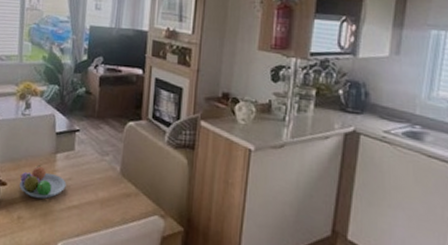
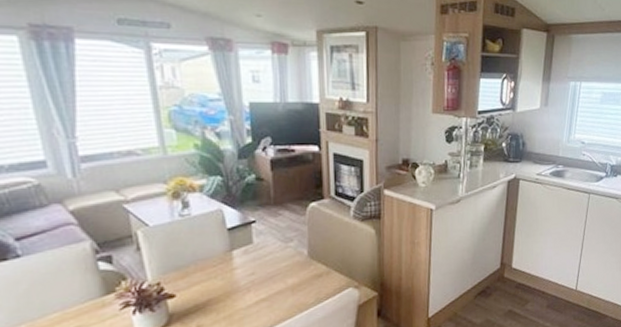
fruit bowl: present [19,165,67,199] -> none [190,267,250,303]

